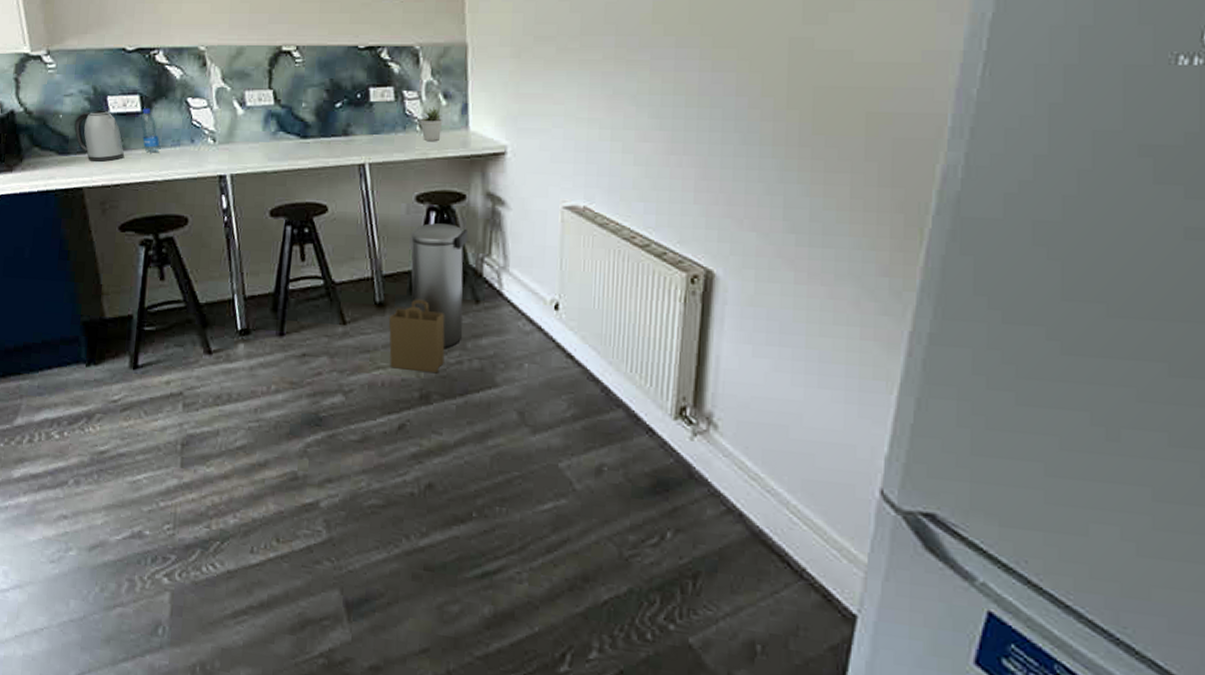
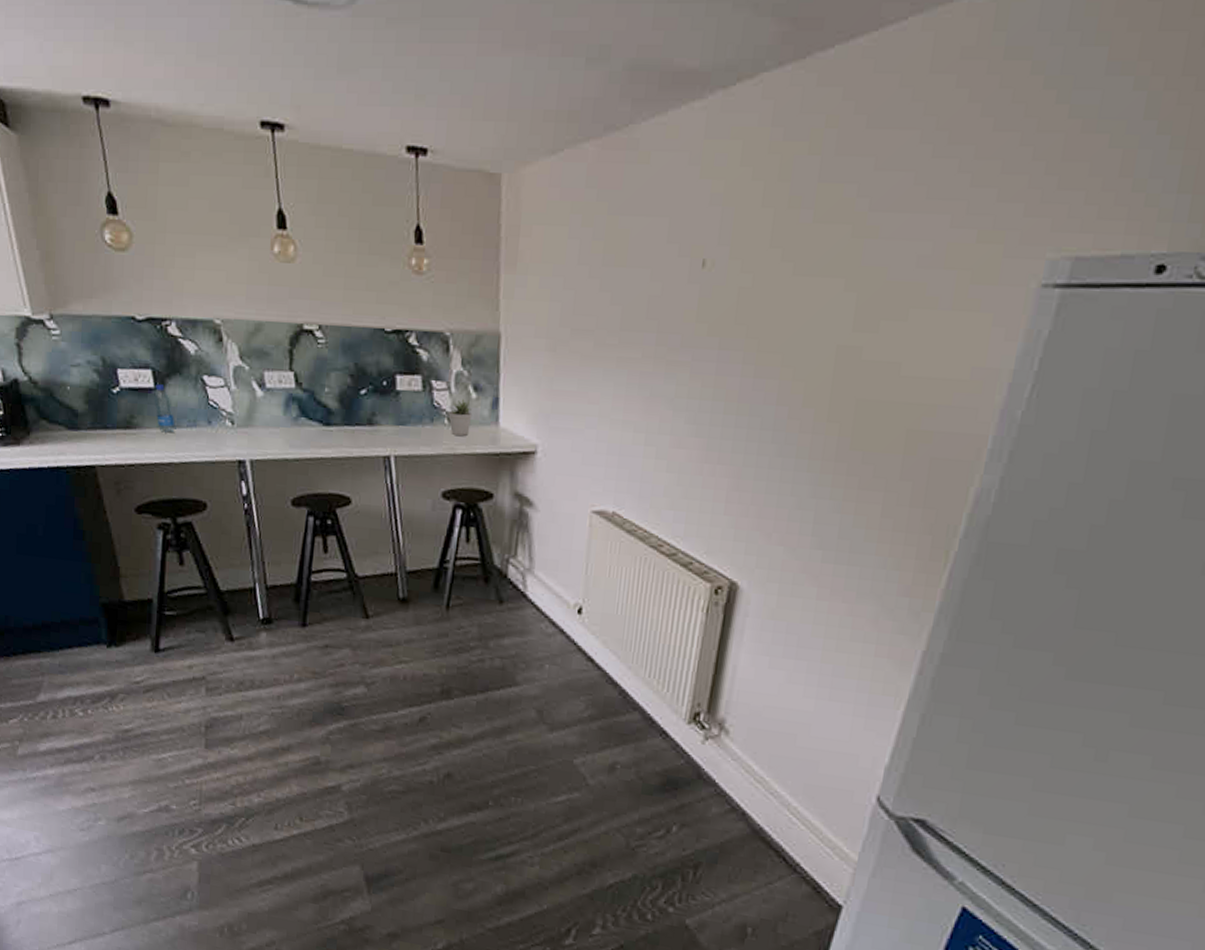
kettle: present [74,110,125,162] -> none [83,383,138,440]
shopping bag: present [388,299,445,374] -> none [412,596,468,670]
pedal bin: present [410,223,469,349] -> none [435,521,495,647]

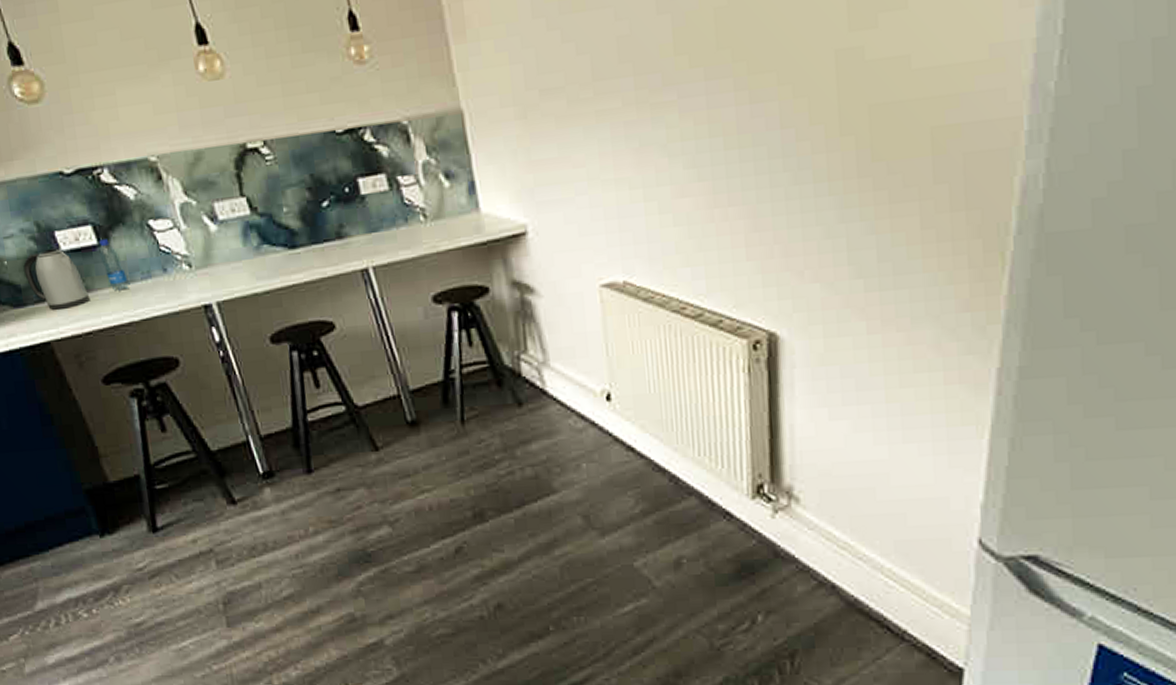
kettle: none [83,383,138,440] -> present [23,248,91,310]
potted plant: present [448,399,473,437] -> none [422,190,450,233]

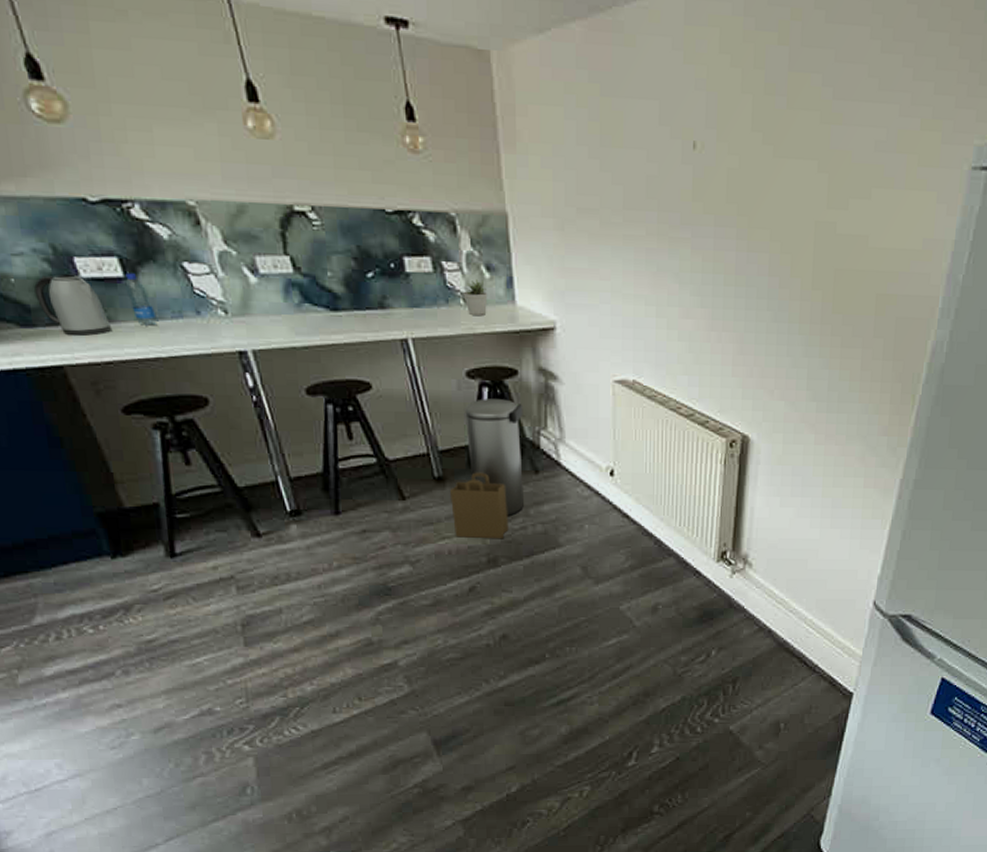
potted plant: none [422,190,450,233] -> present [463,279,488,317]
shopping bag: none [424,411,494,490] -> present [449,472,509,539]
pedal bin: none [433,322,510,461] -> present [464,399,525,517]

